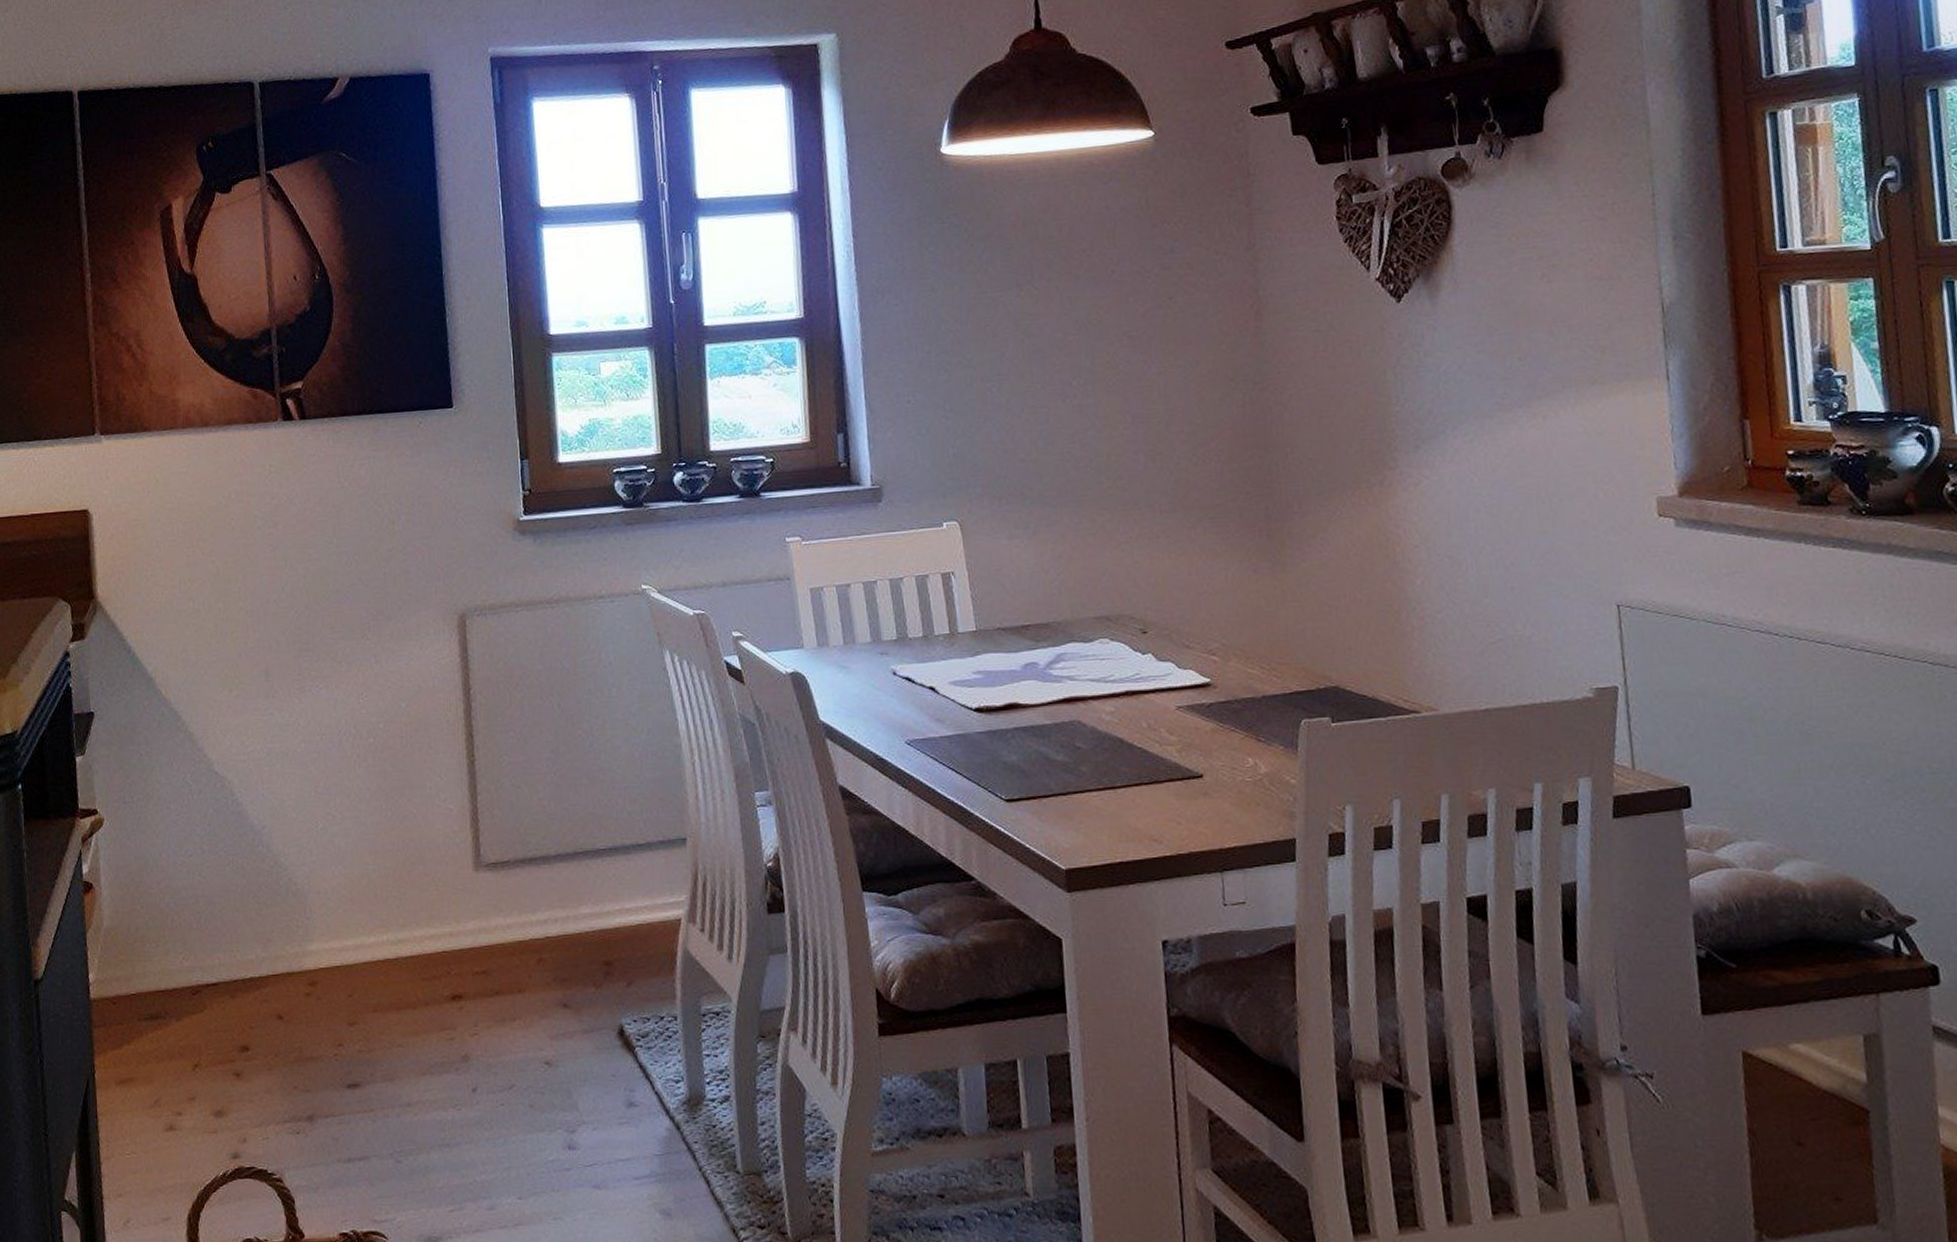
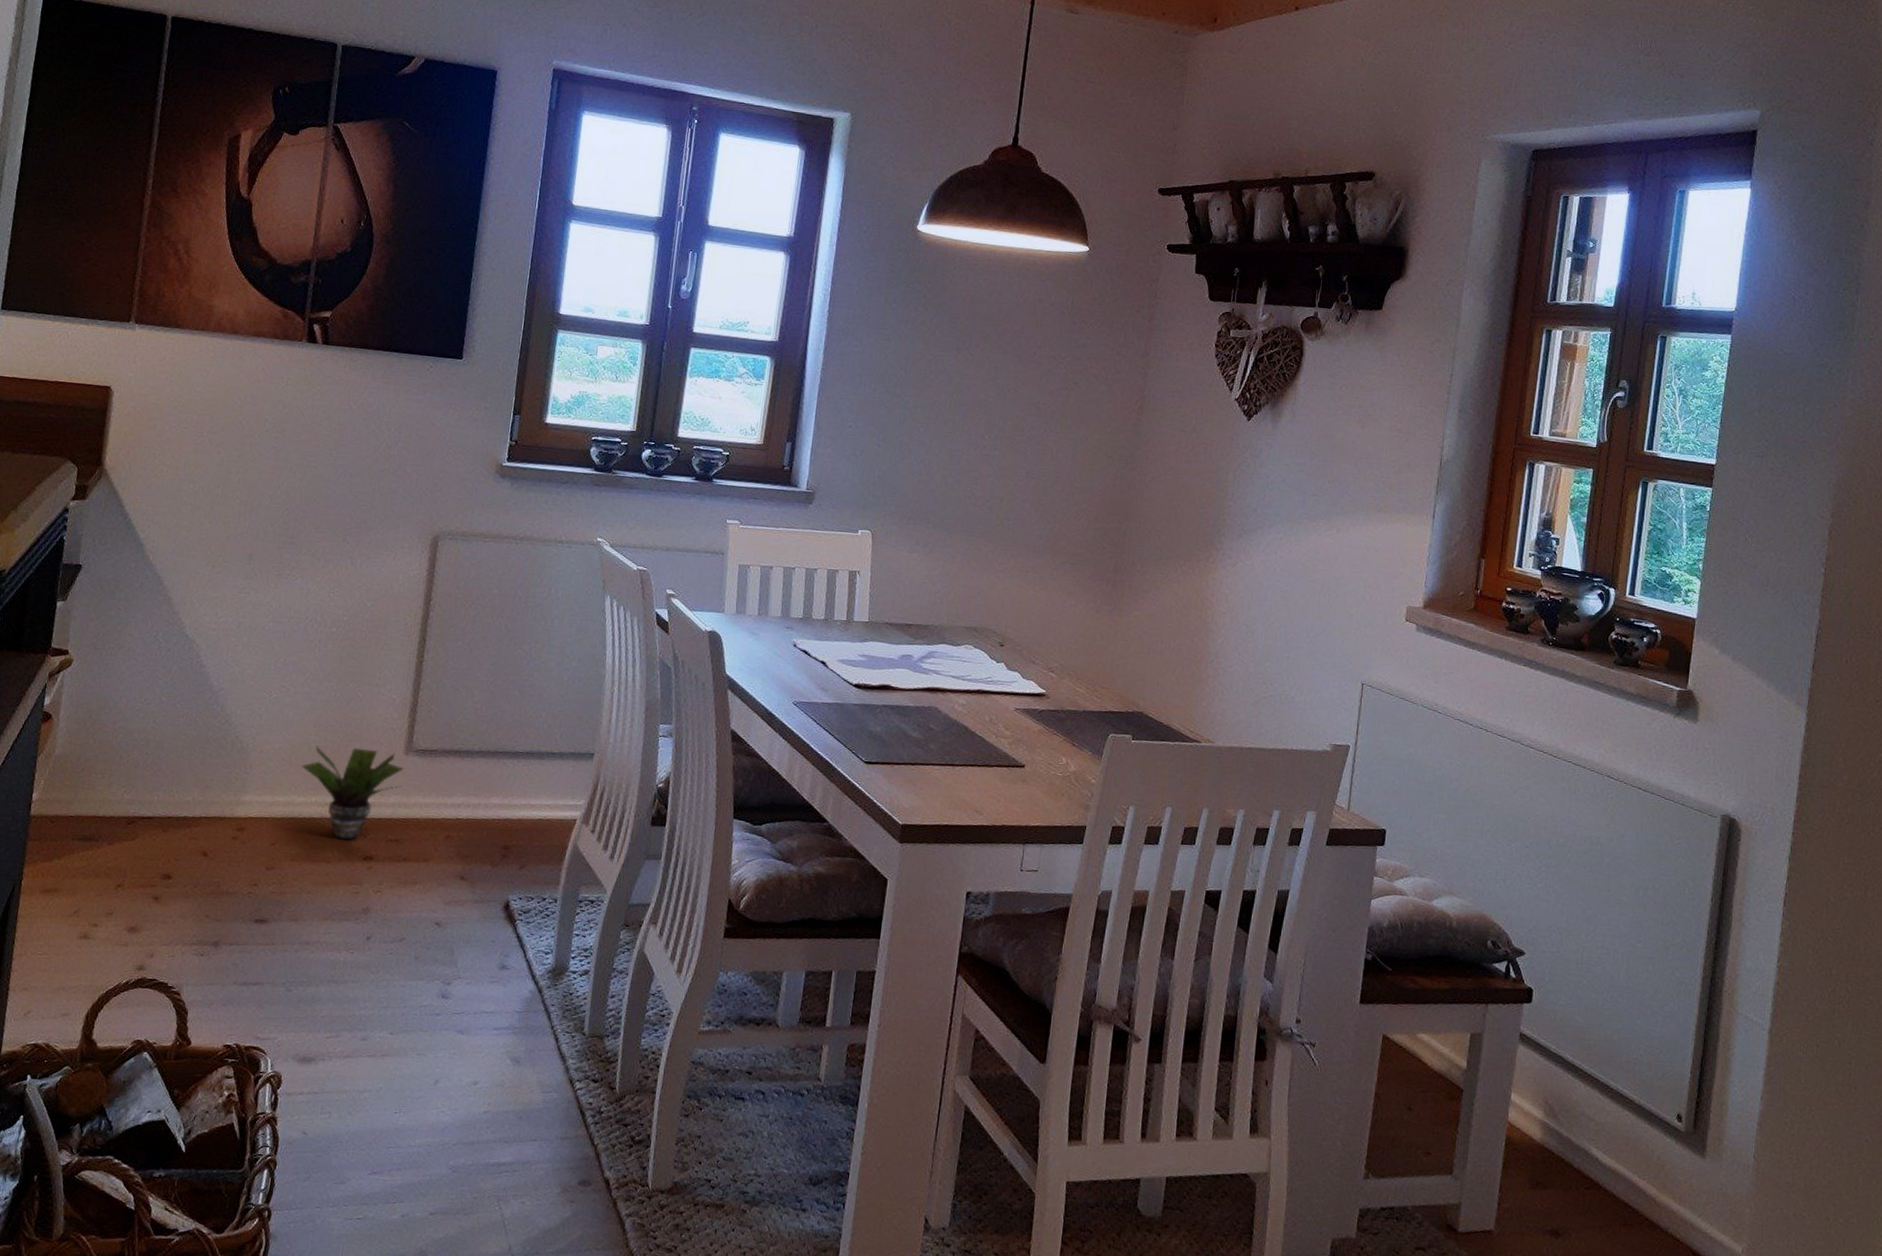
potted plant: none [365,871,479,980] -> present [301,745,405,840]

